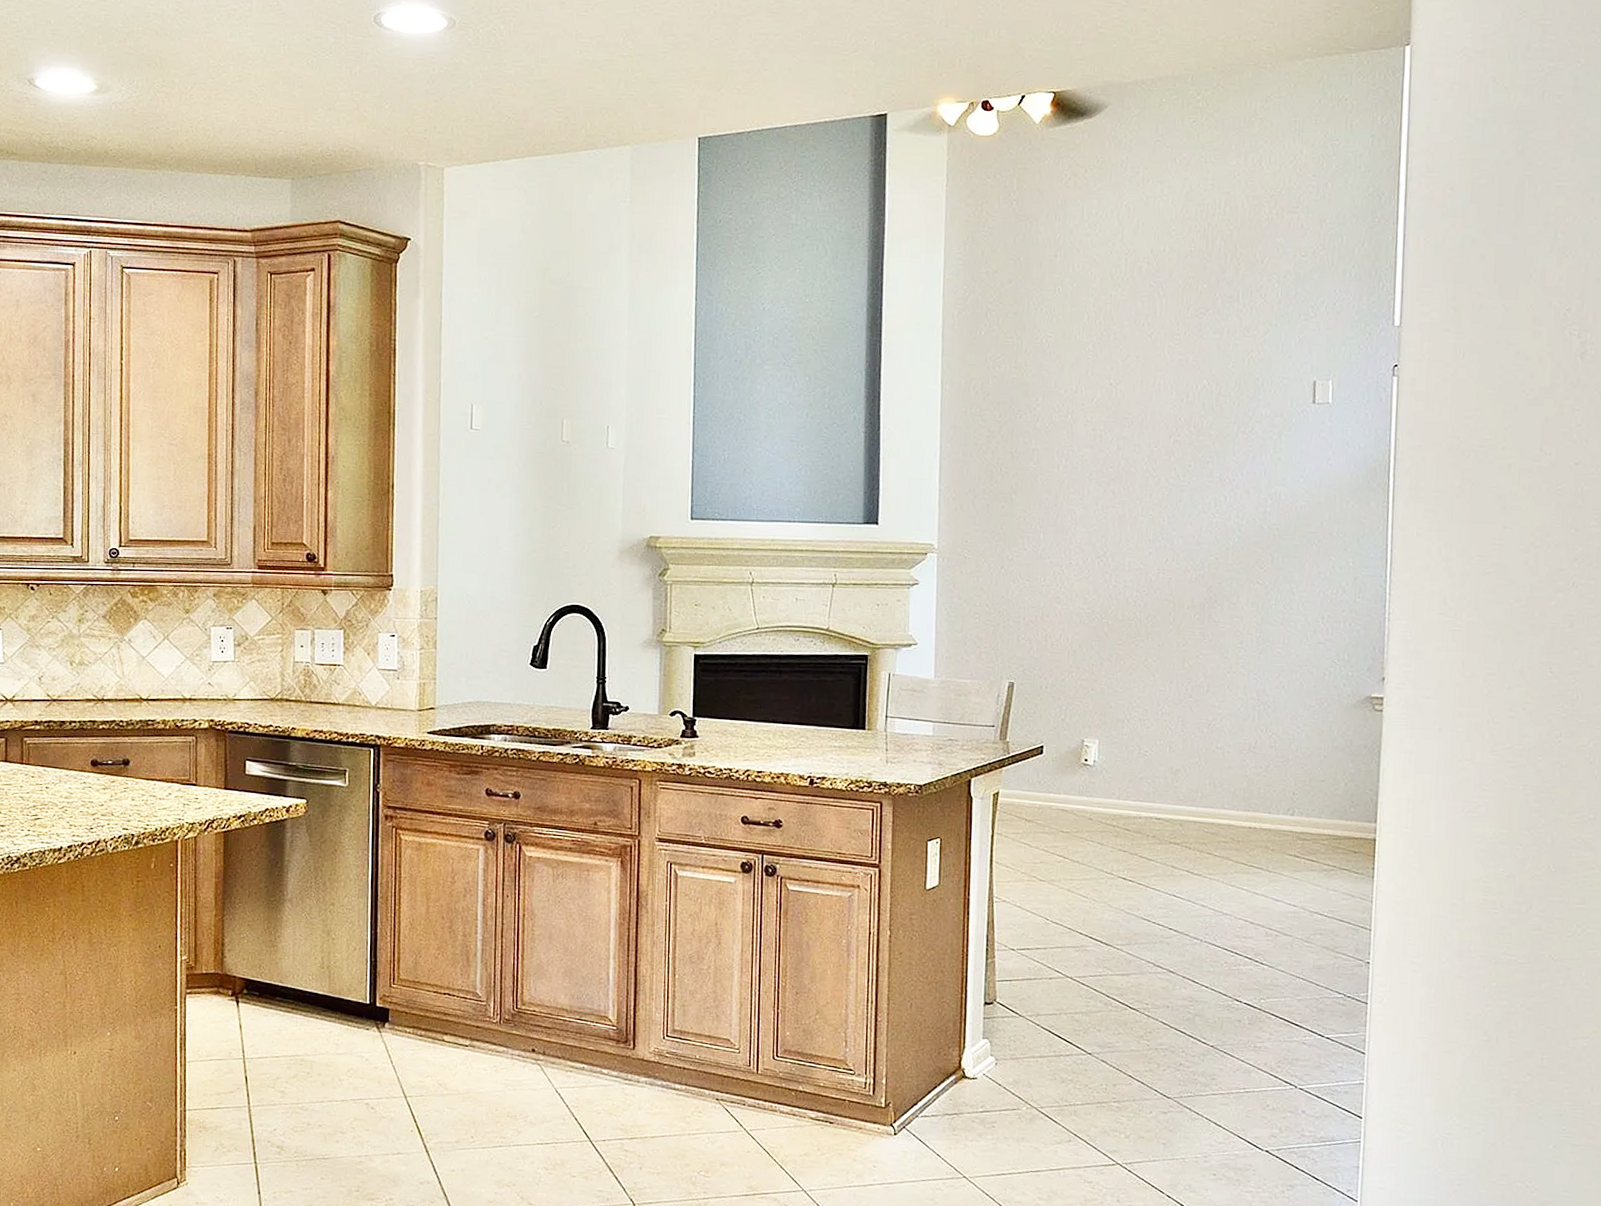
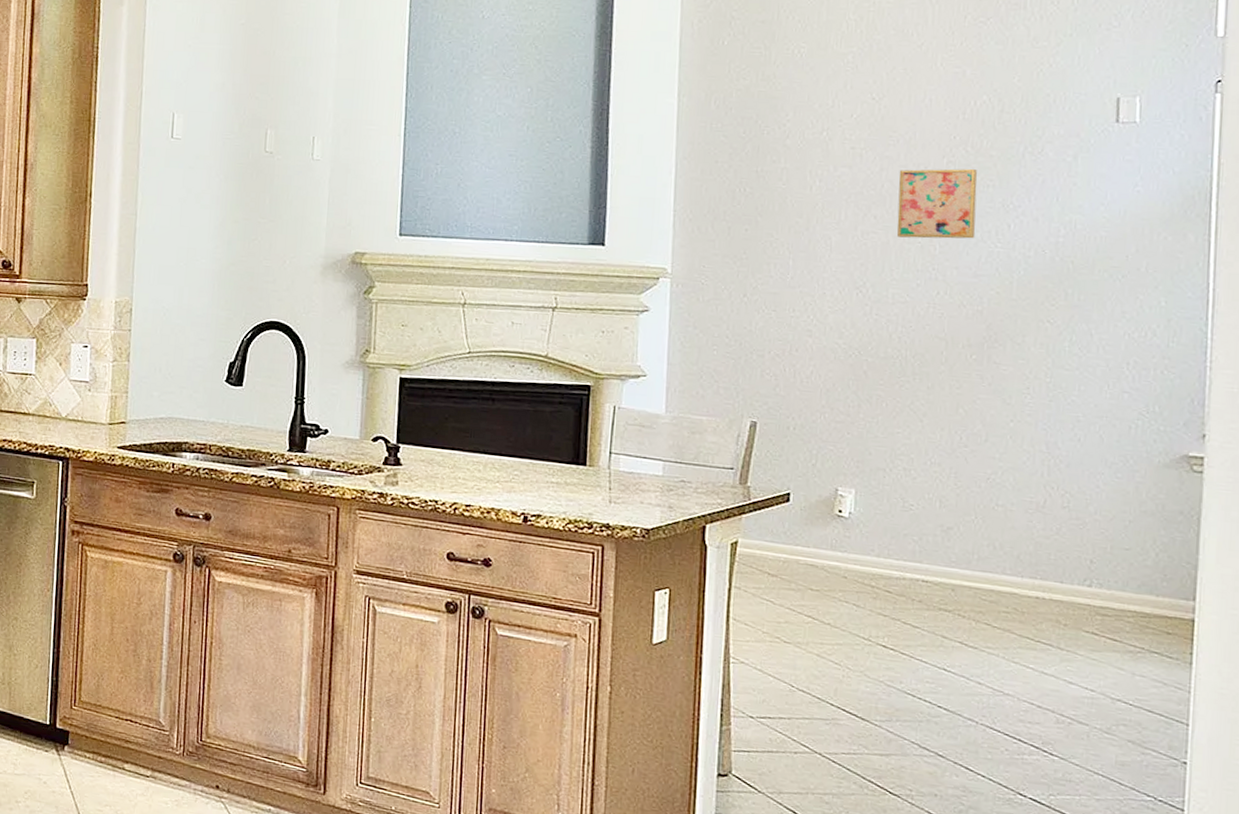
wall art: none [1131,447,1199,511] -> present [896,168,978,239]

